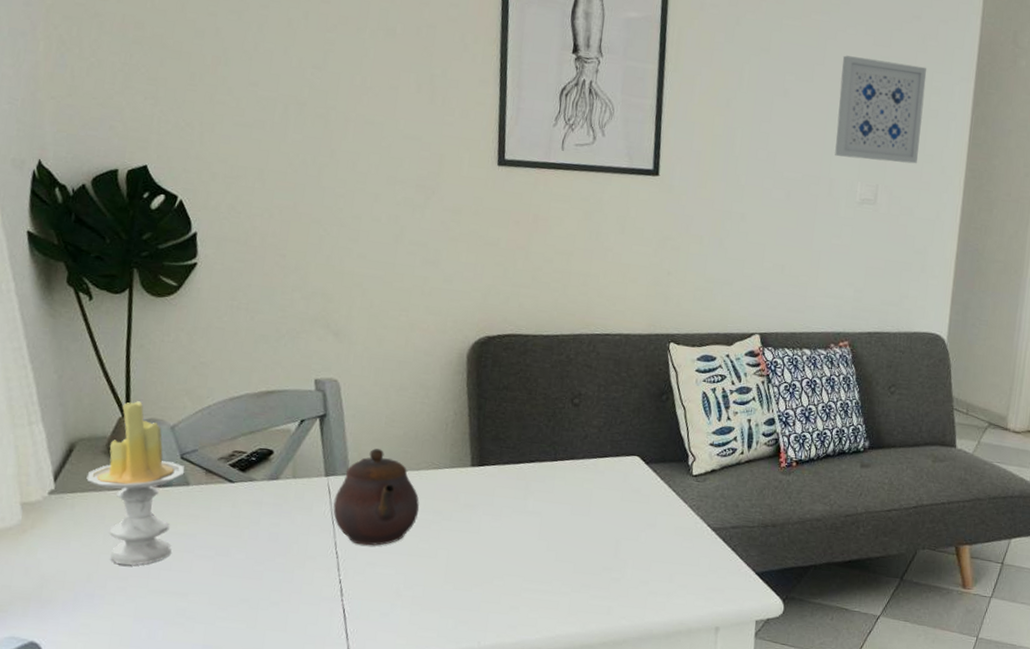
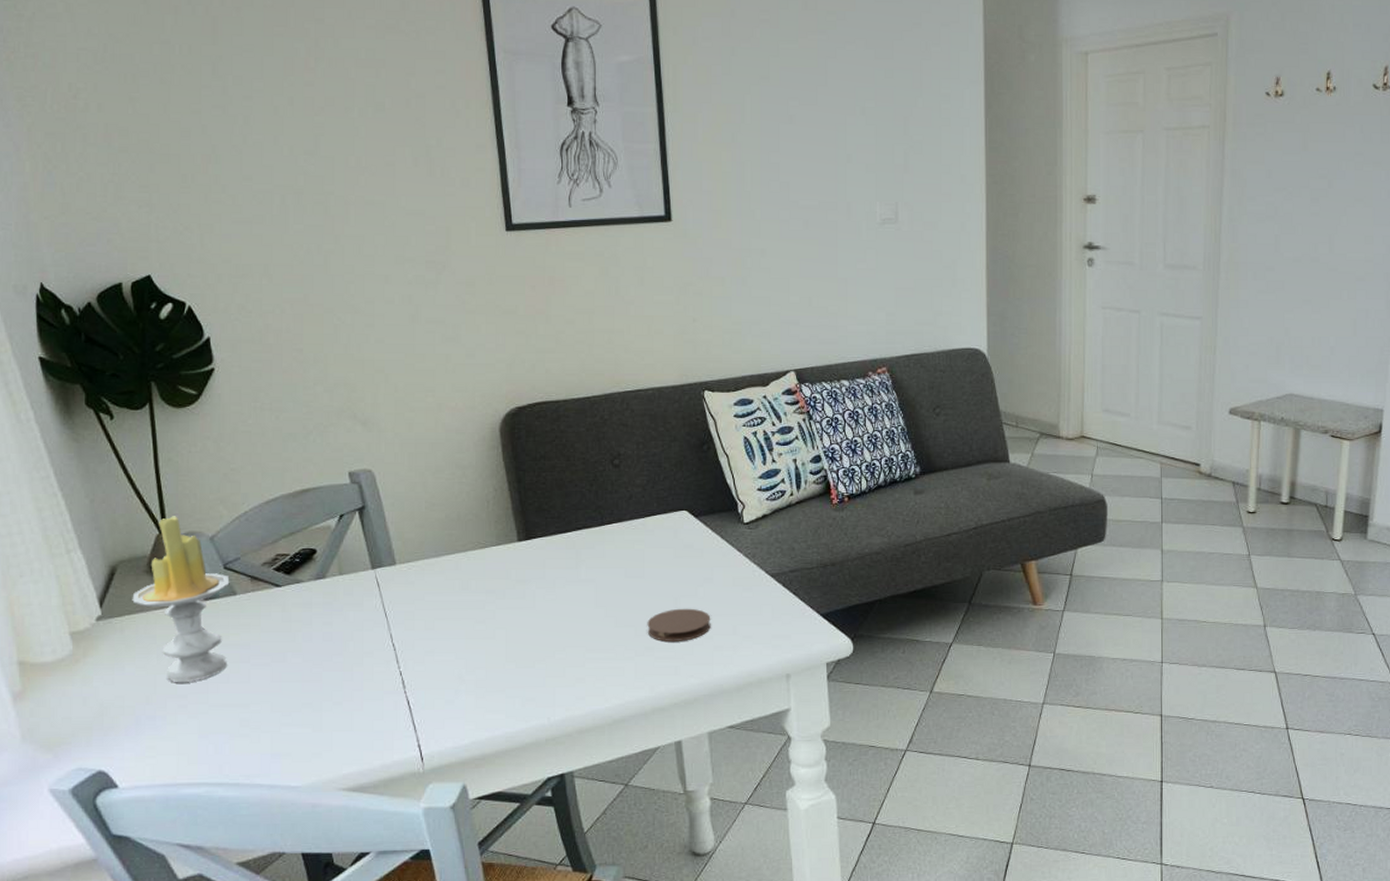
teapot: present [333,448,420,546] -> none [384,535,471,634]
coaster: none [585,550,649,583] -> present [647,608,711,641]
wall art: present [835,55,927,164] -> none [845,73,936,179]

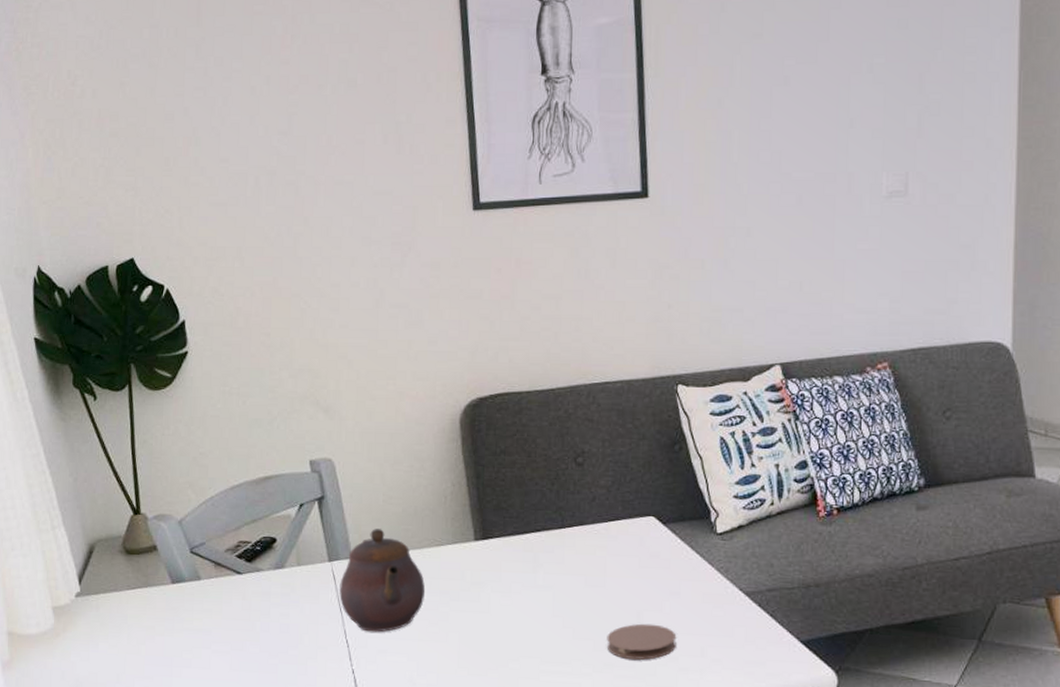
candle: present [132,516,230,683] -> none [107,498,195,664]
teapot: none [384,535,471,634] -> present [339,529,426,632]

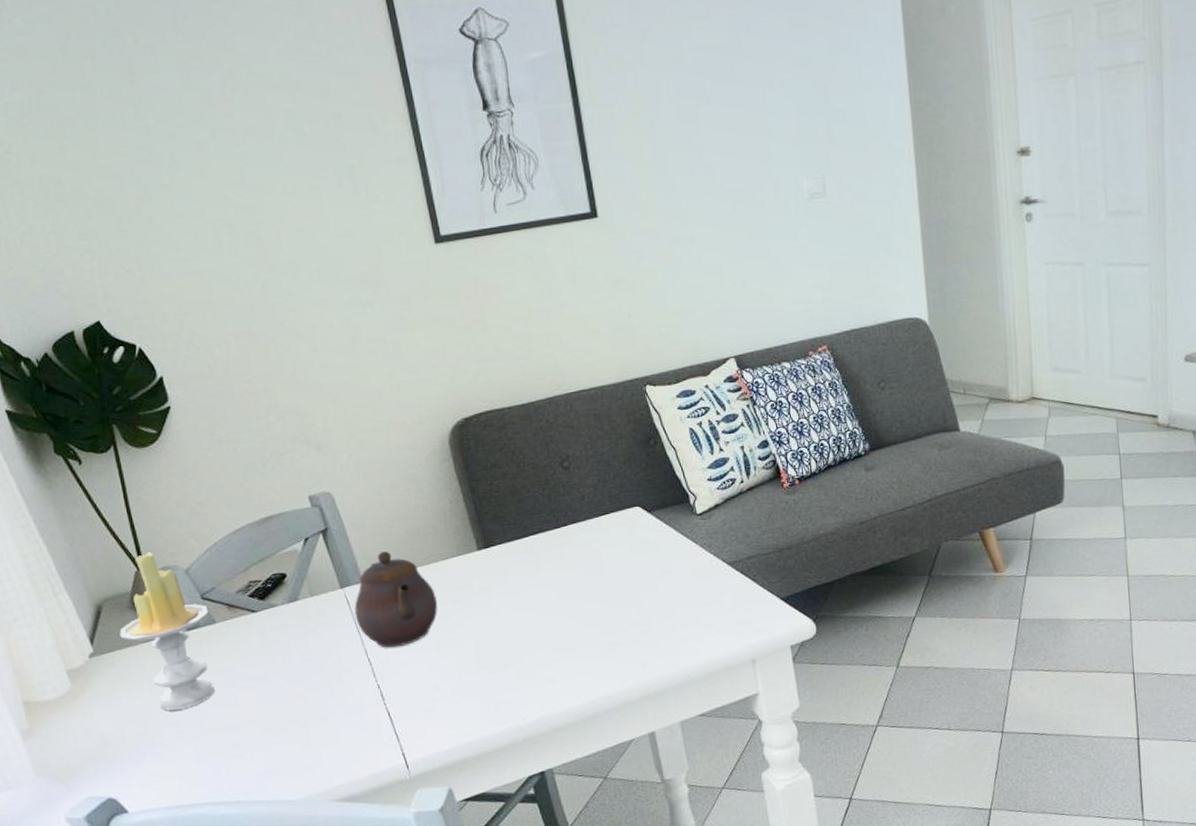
candle: none [107,498,195,664] -> present [119,552,215,711]
coaster: present [606,623,677,660] -> none [610,602,674,637]

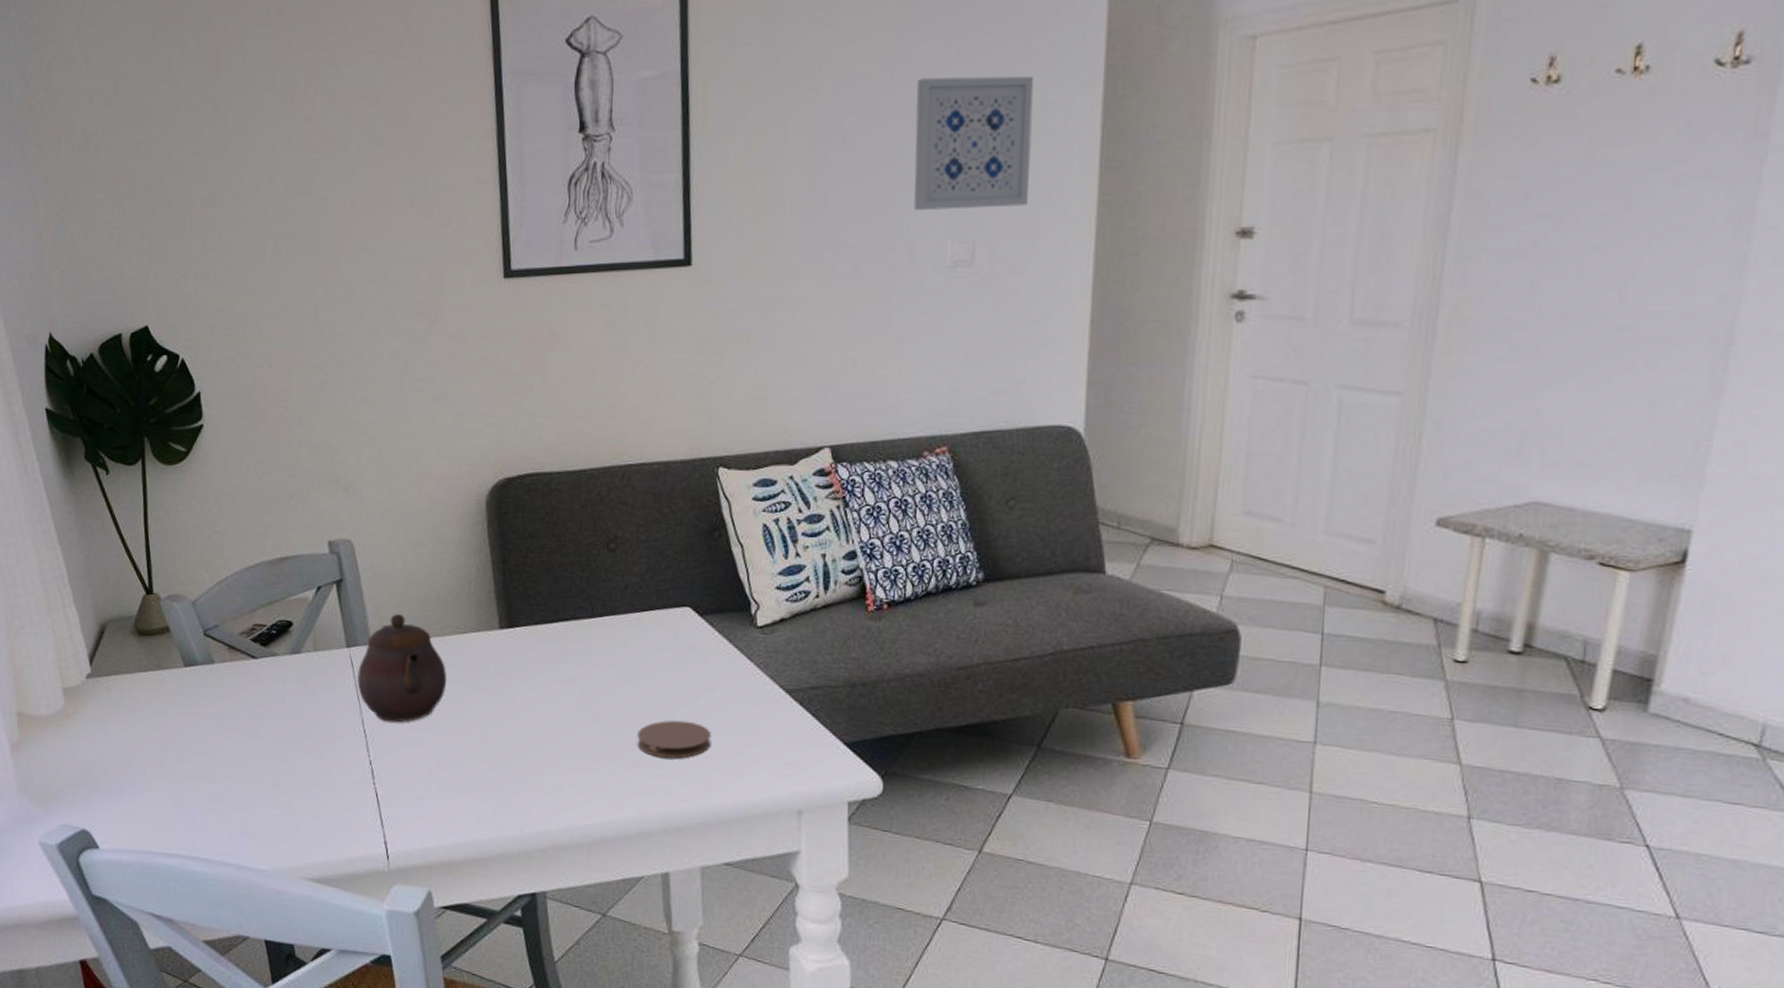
candle: present [119,552,215,711] -> none [118,577,209,749]
coaster: none [610,602,674,637] -> present [637,720,711,759]
wall art: none [760,38,861,155] -> present [914,76,1034,211]

